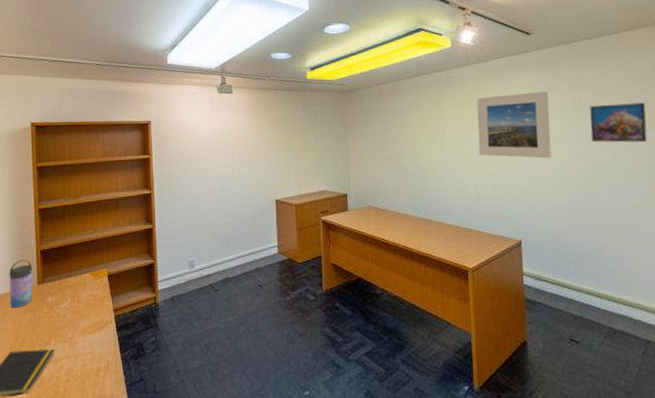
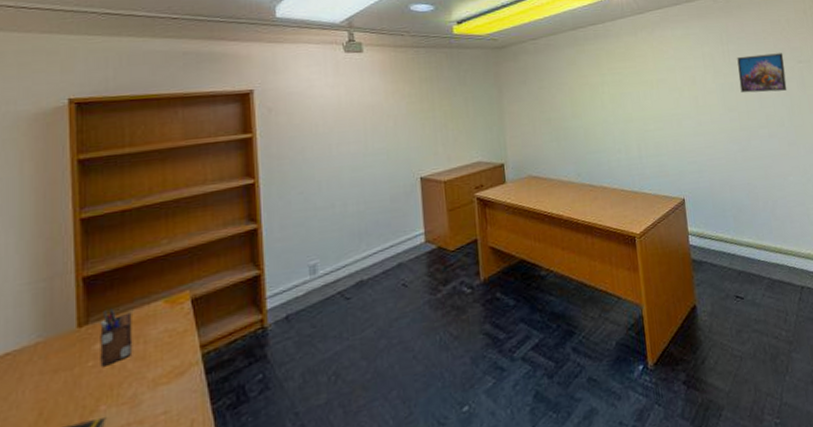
water bottle: present [9,260,33,308] -> none [27,294,69,368]
desk organizer: none [51,274,71,314] -> present [100,308,133,367]
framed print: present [476,91,552,159] -> none [634,44,707,113]

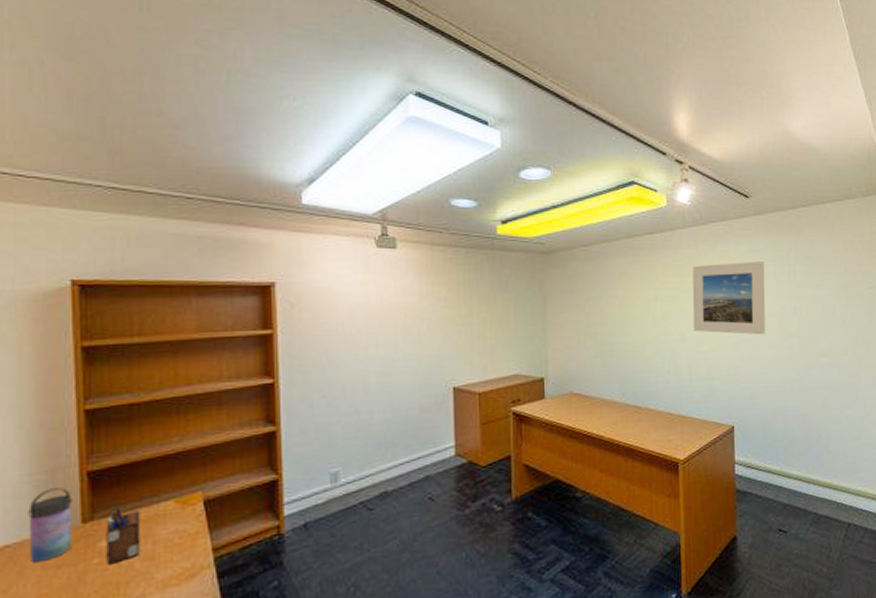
water bottle: none [27,294,69,368] -> present [28,487,73,562]
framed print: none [634,44,707,113] -> present [692,261,766,335]
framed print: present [737,53,787,93] -> none [803,277,854,319]

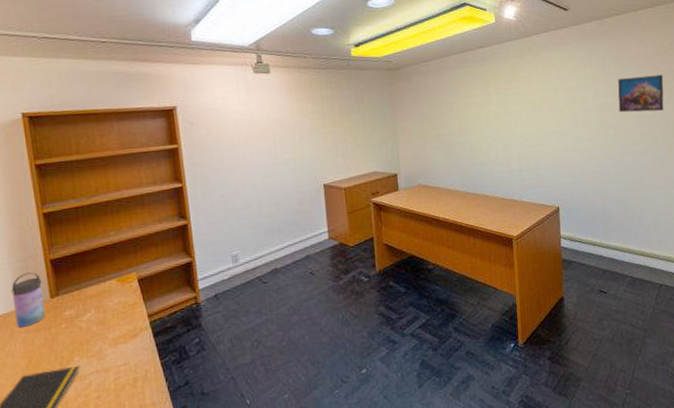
desk organizer: present [106,505,141,565] -> none [67,284,95,329]
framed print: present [692,261,766,335] -> none [519,66,585,130]
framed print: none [803,277,854,319] -> present [618,75,664,113]

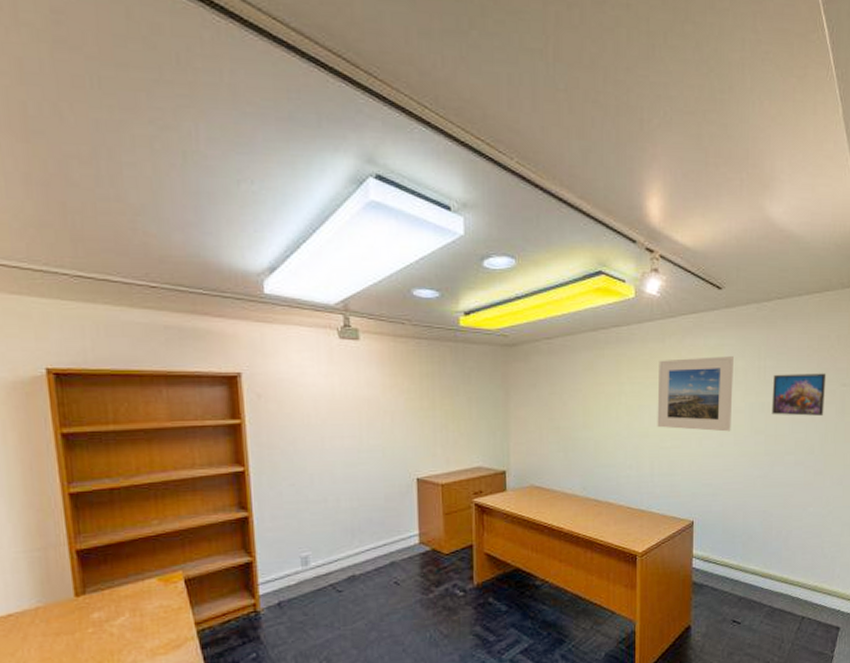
water bottle: present [11,272,46,328] -> none [26,564,69,630]
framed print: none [519,66,585,130] -> present [657,356,734,432]

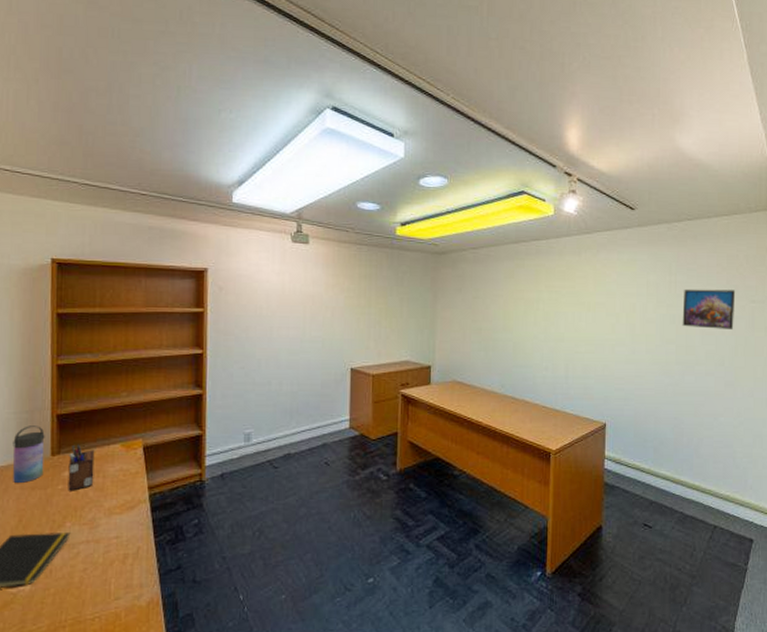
water bottle: none [26,564,69,630] -> present [13,426,45,483]
desk organizer: none [96,581,130,634] -> present [68,444,95,491]
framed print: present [657,356,734,432] -> none [572,270,646,340]

